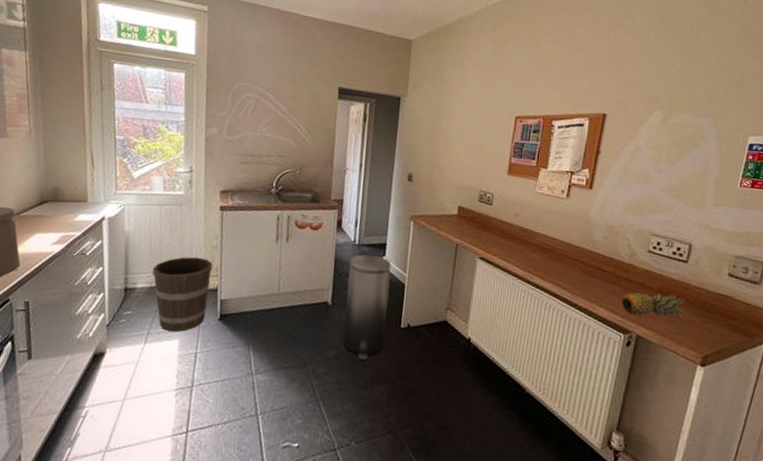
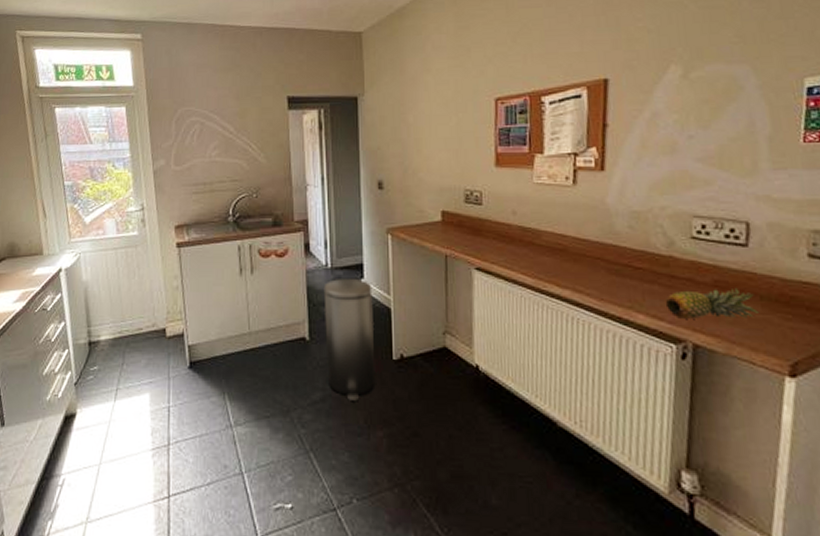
bucket: present [152,256,213,332] -> none [114,300,176,386]

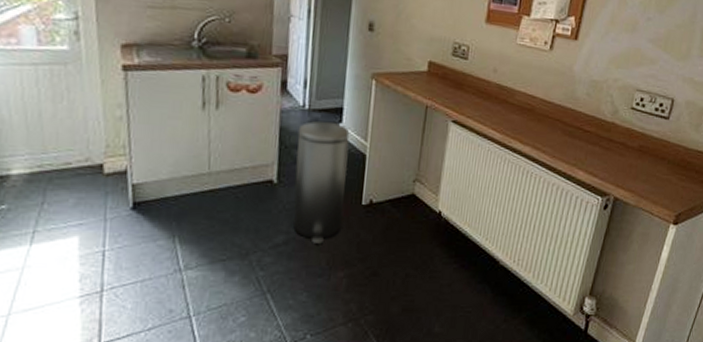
fruit: present [665,287,760,319] -> none [600,152,665,178]

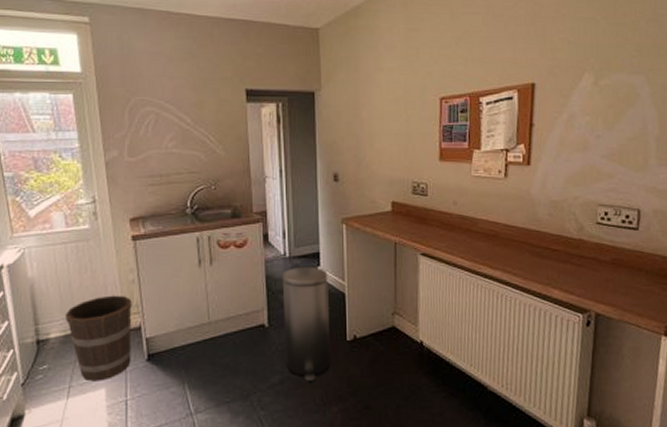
bucket: none [31,131,119,228] -> present [65,295,133,382]

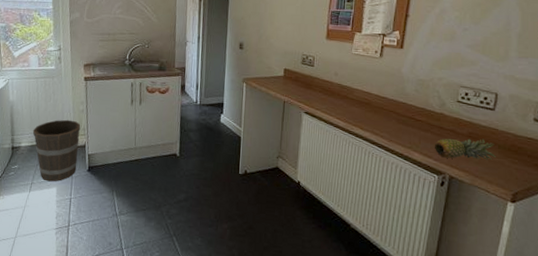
pedal bin: present [282,266,331,381] -> none [190,112,229,202]
fruit: none [575,264,645,292] -> present [434,138,497,160]

